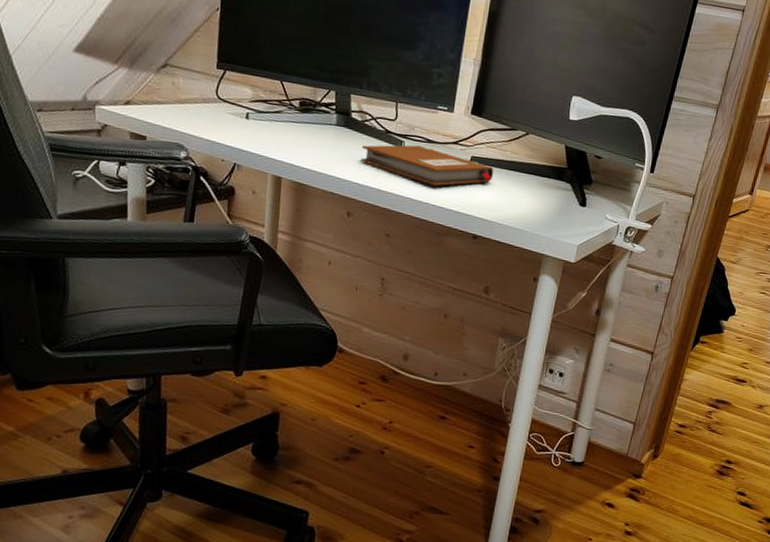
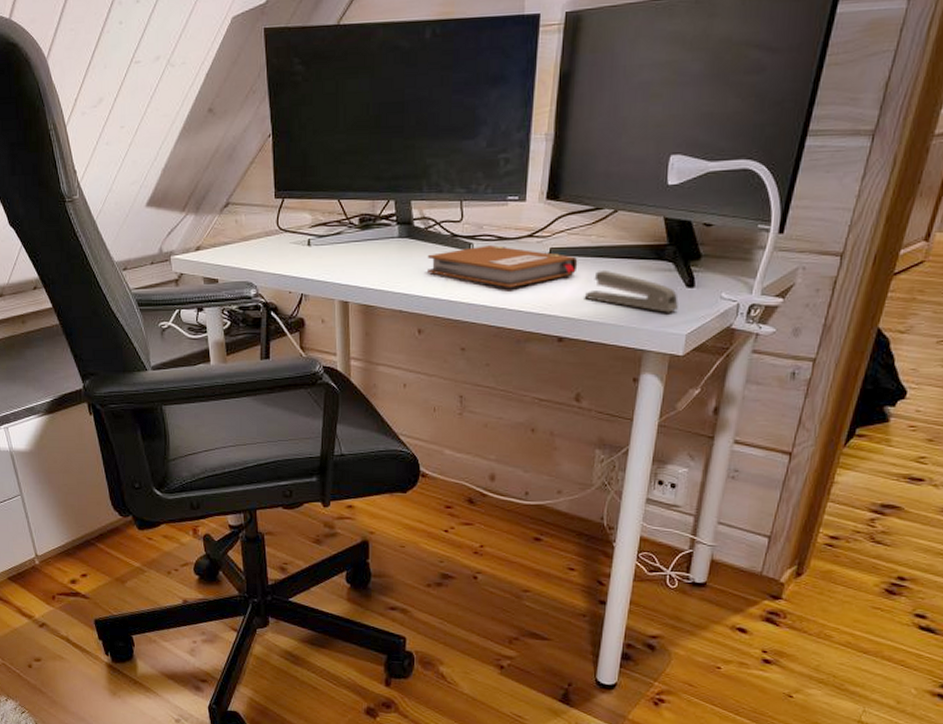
stapler: none [497,181,573,225] -> present [584,269,678,313]

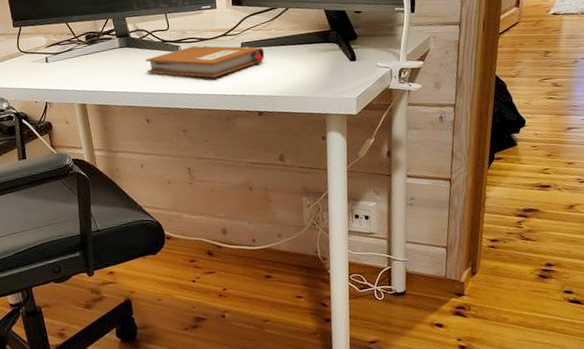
stapler: present [584,269,678,313] -> none [273,55,347,83]

